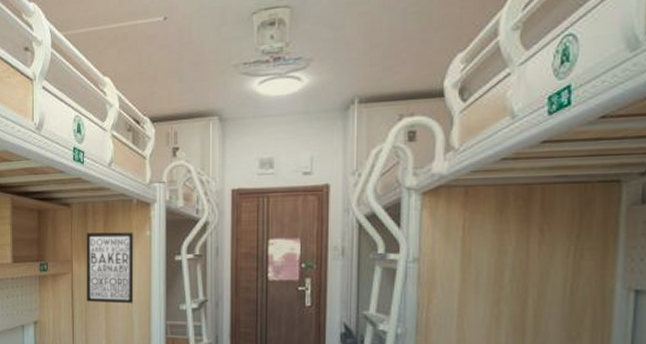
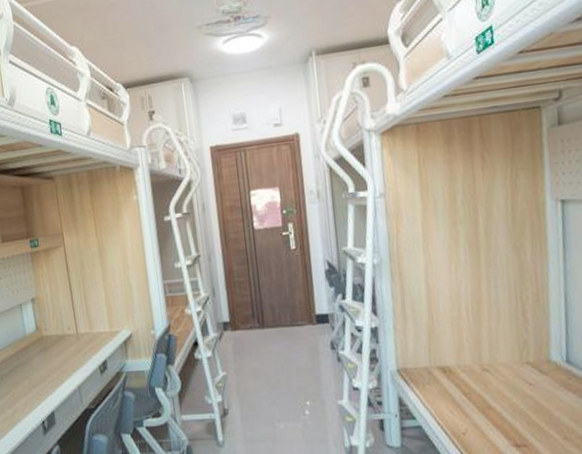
wall art: present [86,232,134,304] -> none [73,198,129,272]

